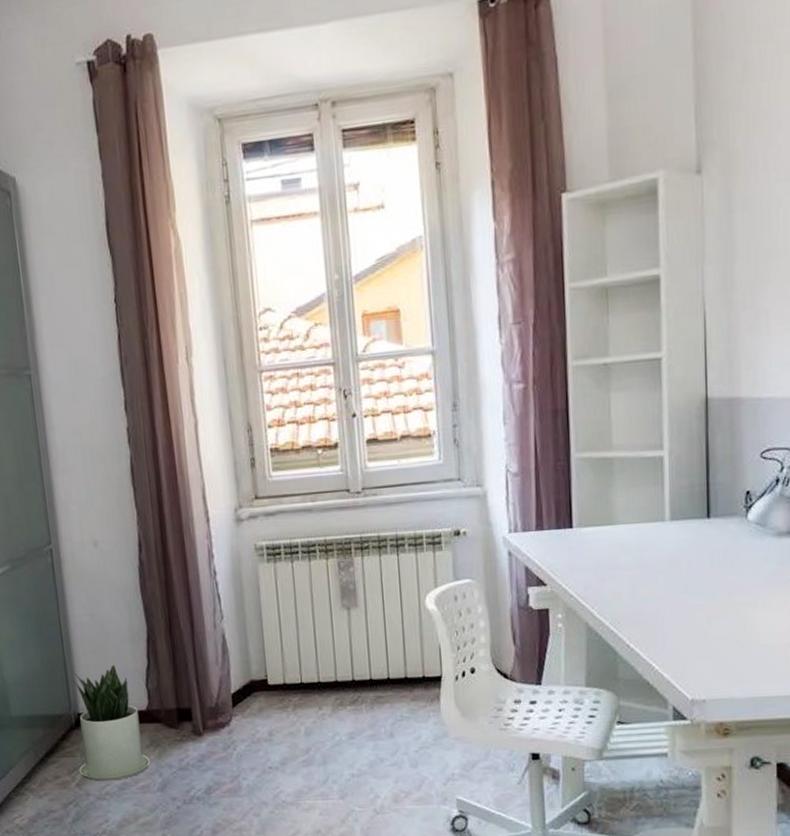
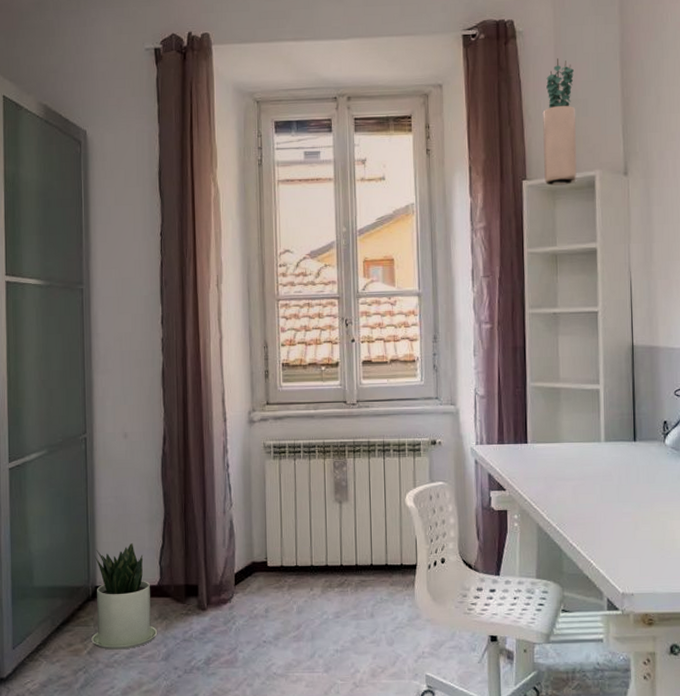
vase: none [587,20,633,197] -> present [542,58,577,186]

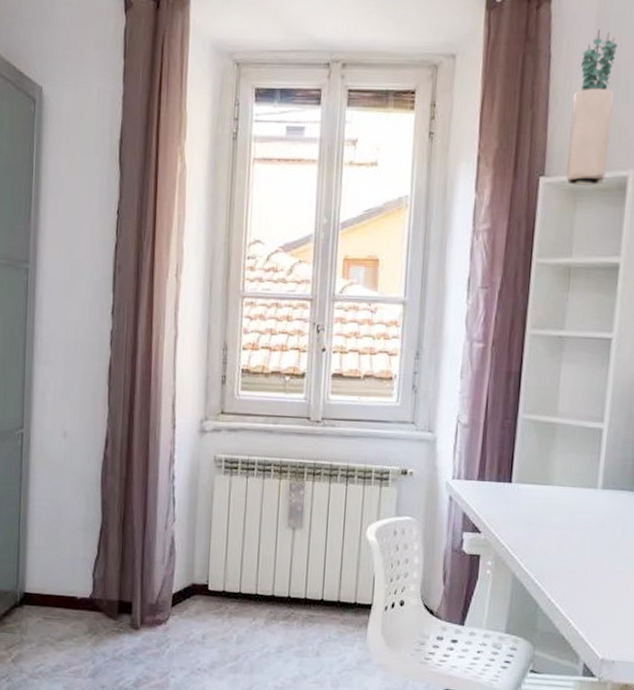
planter: present [91,543,158,650] -> none [16,551,86,662]

